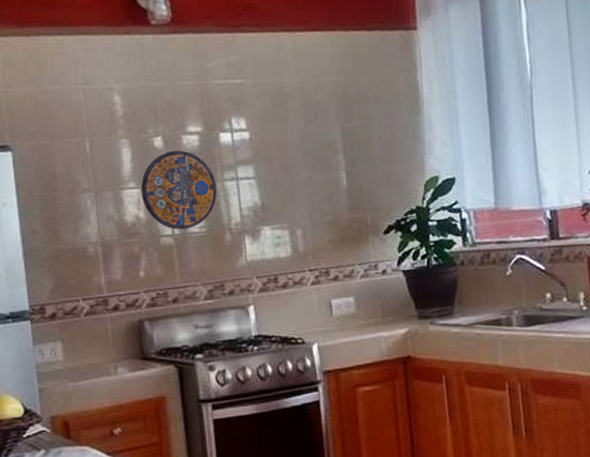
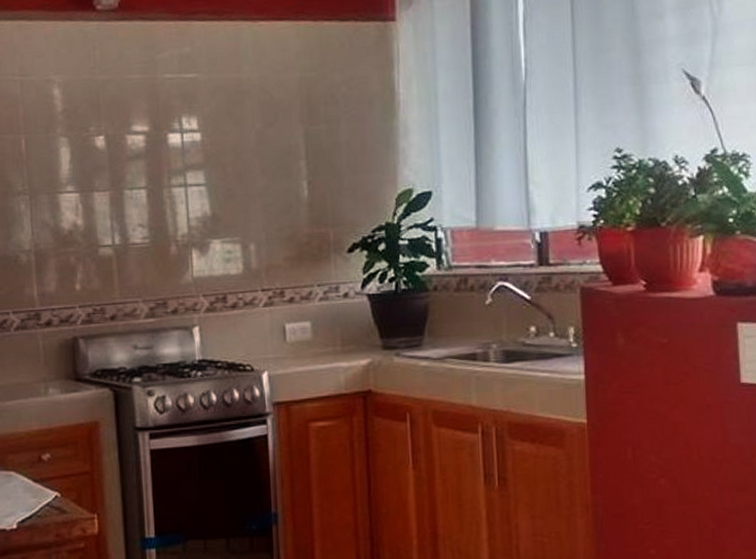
manhole cover: present [141,150,217,230] -> none [79,151,163,240]

